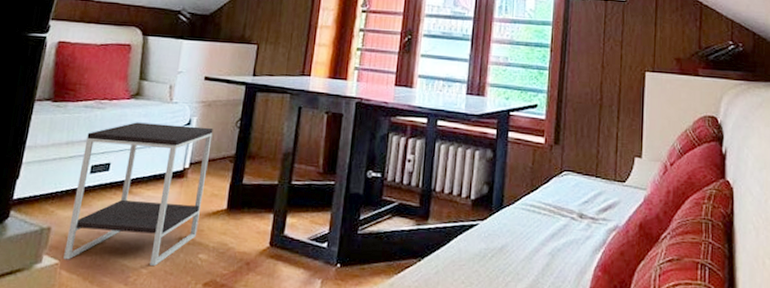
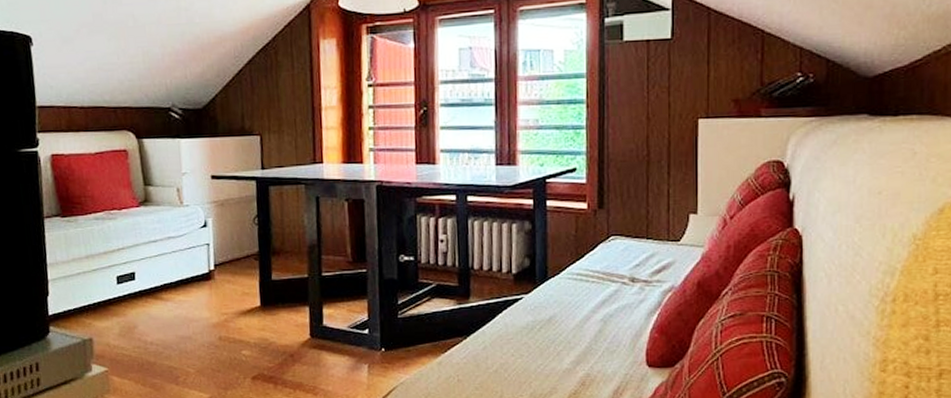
side table: present [63,122,213,266] -> none [105,227,236,367]

